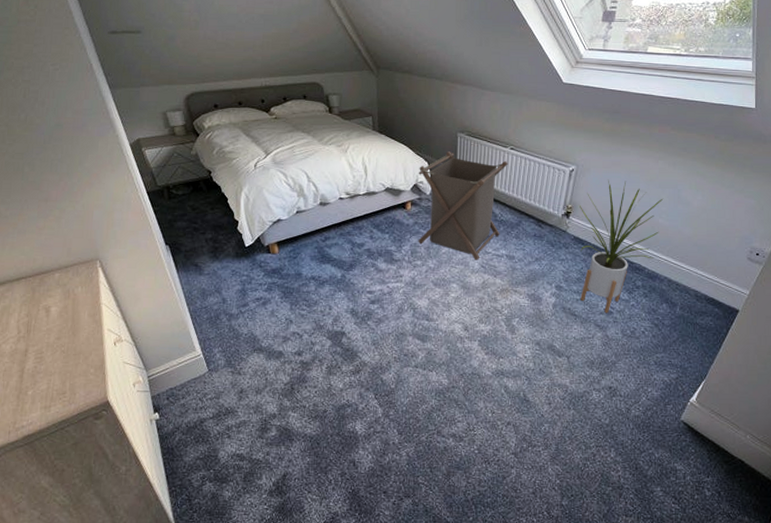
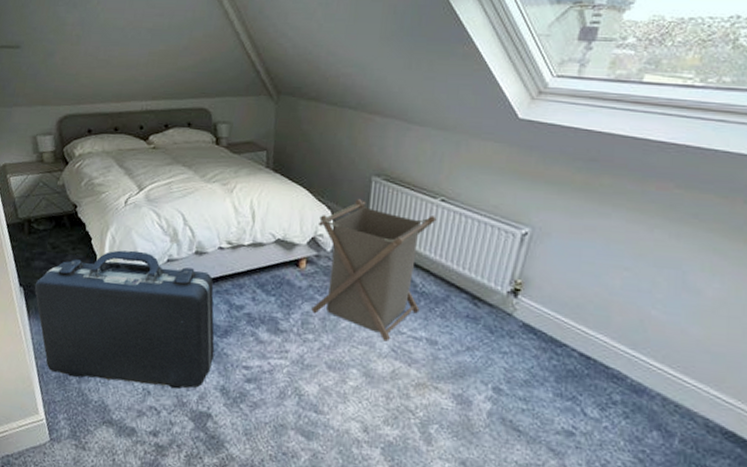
suitcase: none [179,206,343,316] -> present [34,250,215,390]
house plant: present [580,179,664,314] -> none [528,249,660,435]

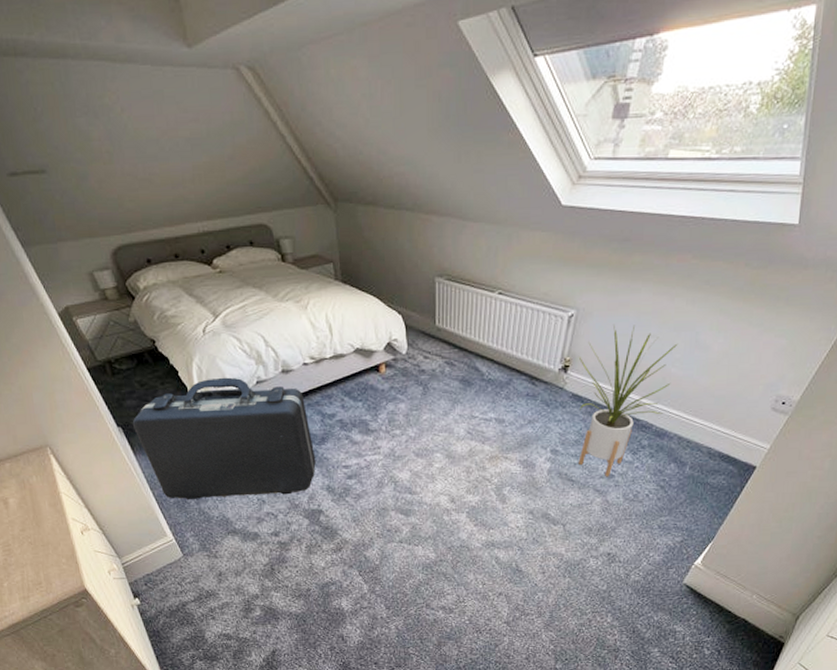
laundry basket: present [311,199,437,342] -> none [392,301,496,426]
house plant: none [528,249,660,435] -> present [578,324,678,477]

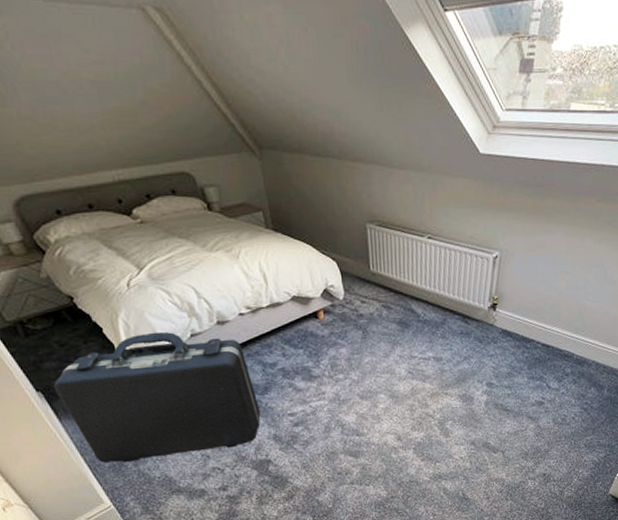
house plant: present [578,324,678,477] -> none [506,263,590,405]

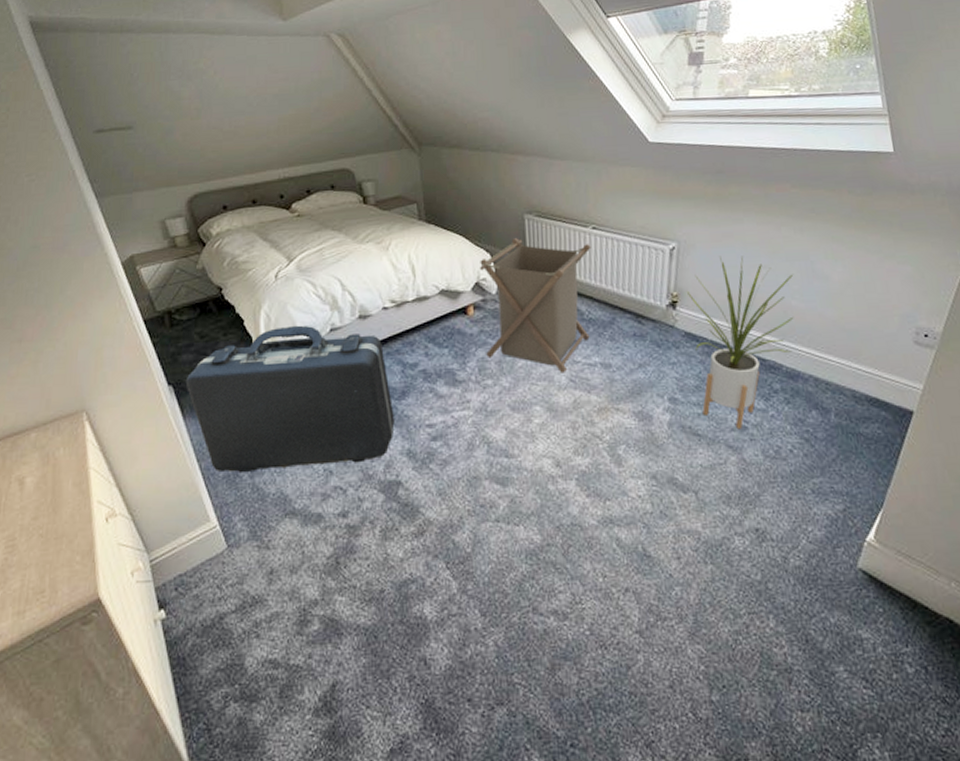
laundry basket: none [327,247,427,367] -> present [480,238,591,373]
house plant: none [506,263,590,405] -> present [687,255,794,430]

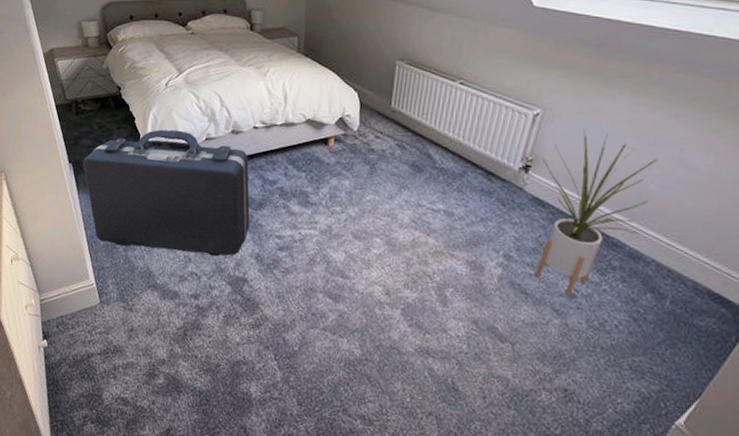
laundry basket: present [480,238,591,373] -> none [339,82,456,214]

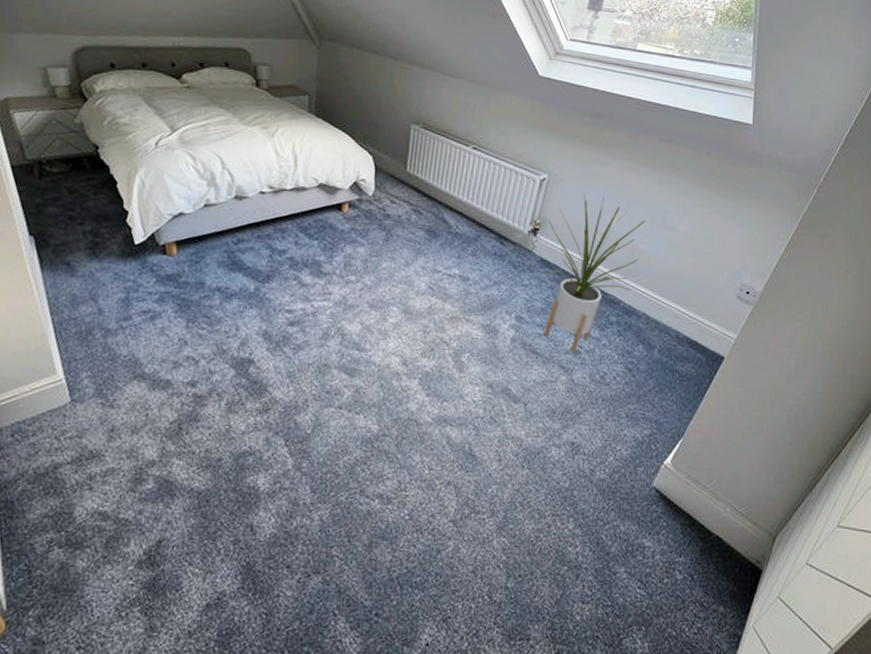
suitcase: present [82,129,250,257] -> none [48,195,257,337]

